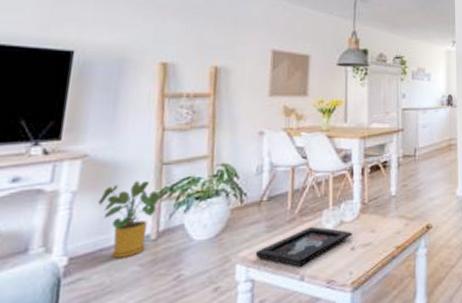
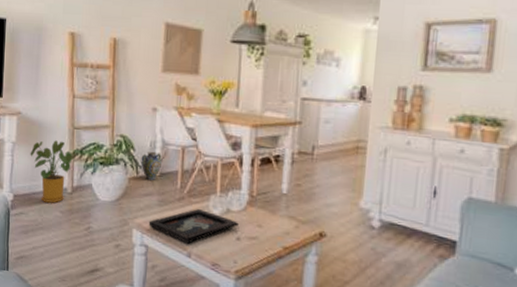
ceramic jug: none [246,175,271,207] -> present [141,151,163,180]

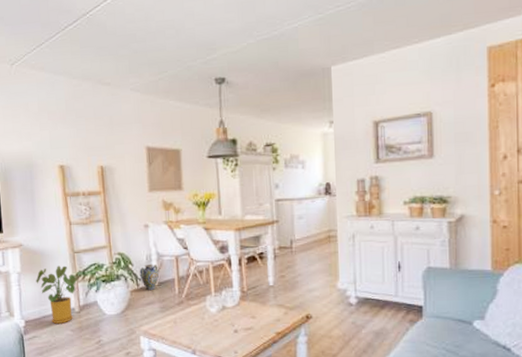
decorative tray: present [148,209,238,244] -> none [154,310,234,342]

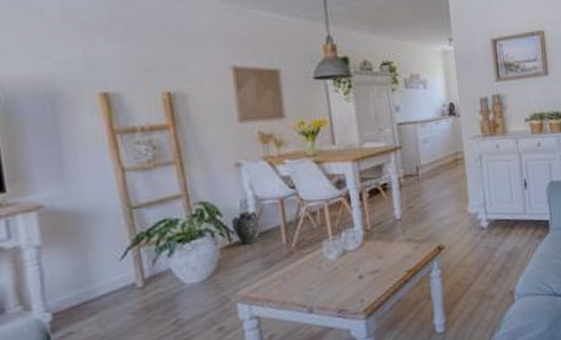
house plant: present [36,265,78,324] -> none [68,227,140,310]

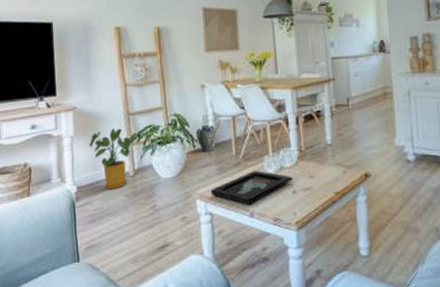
house plant: none [68,227,140,310] -> present [89,128,133,189]
decorative tray: none [255,258,358,300] -> present [210,171,293,205]

